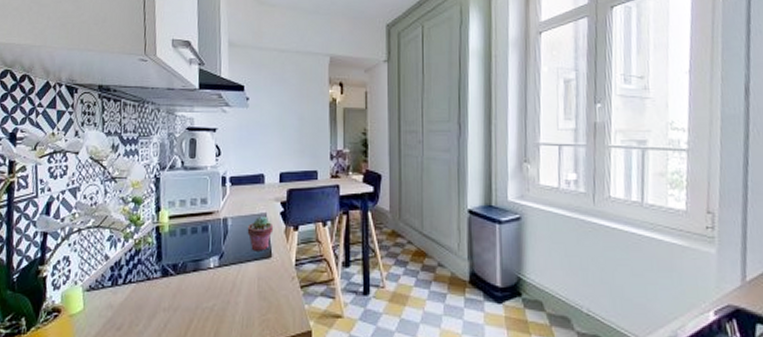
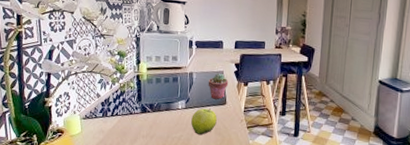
fruit: none [227,264,260,301] -> present [191,108,217,135]

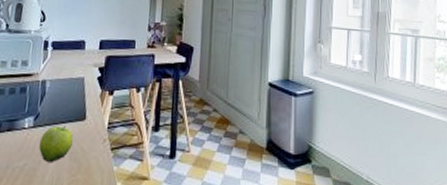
potted succulent: present [208,73,229,100] -> none [64,80,90,114]

